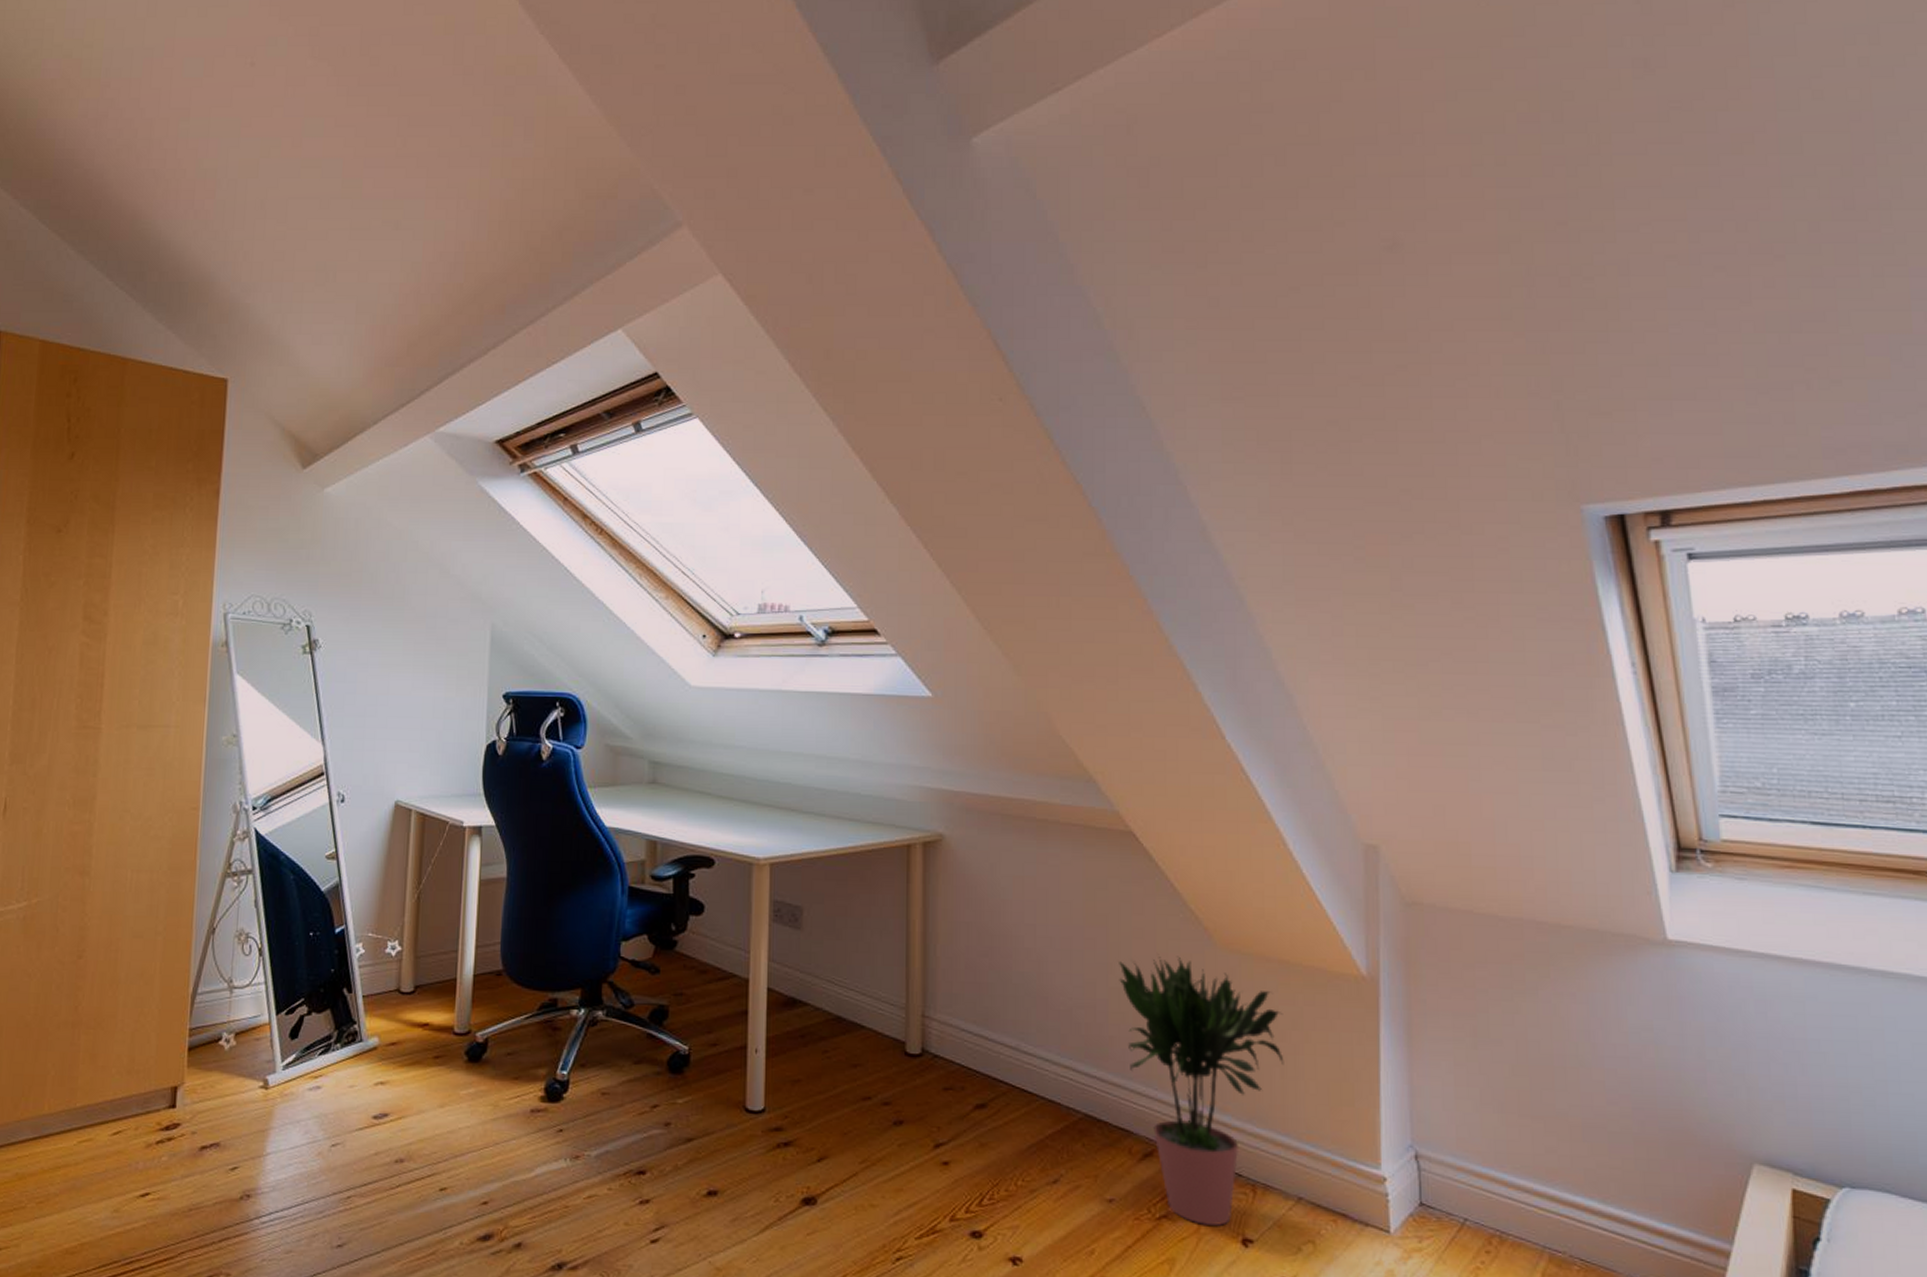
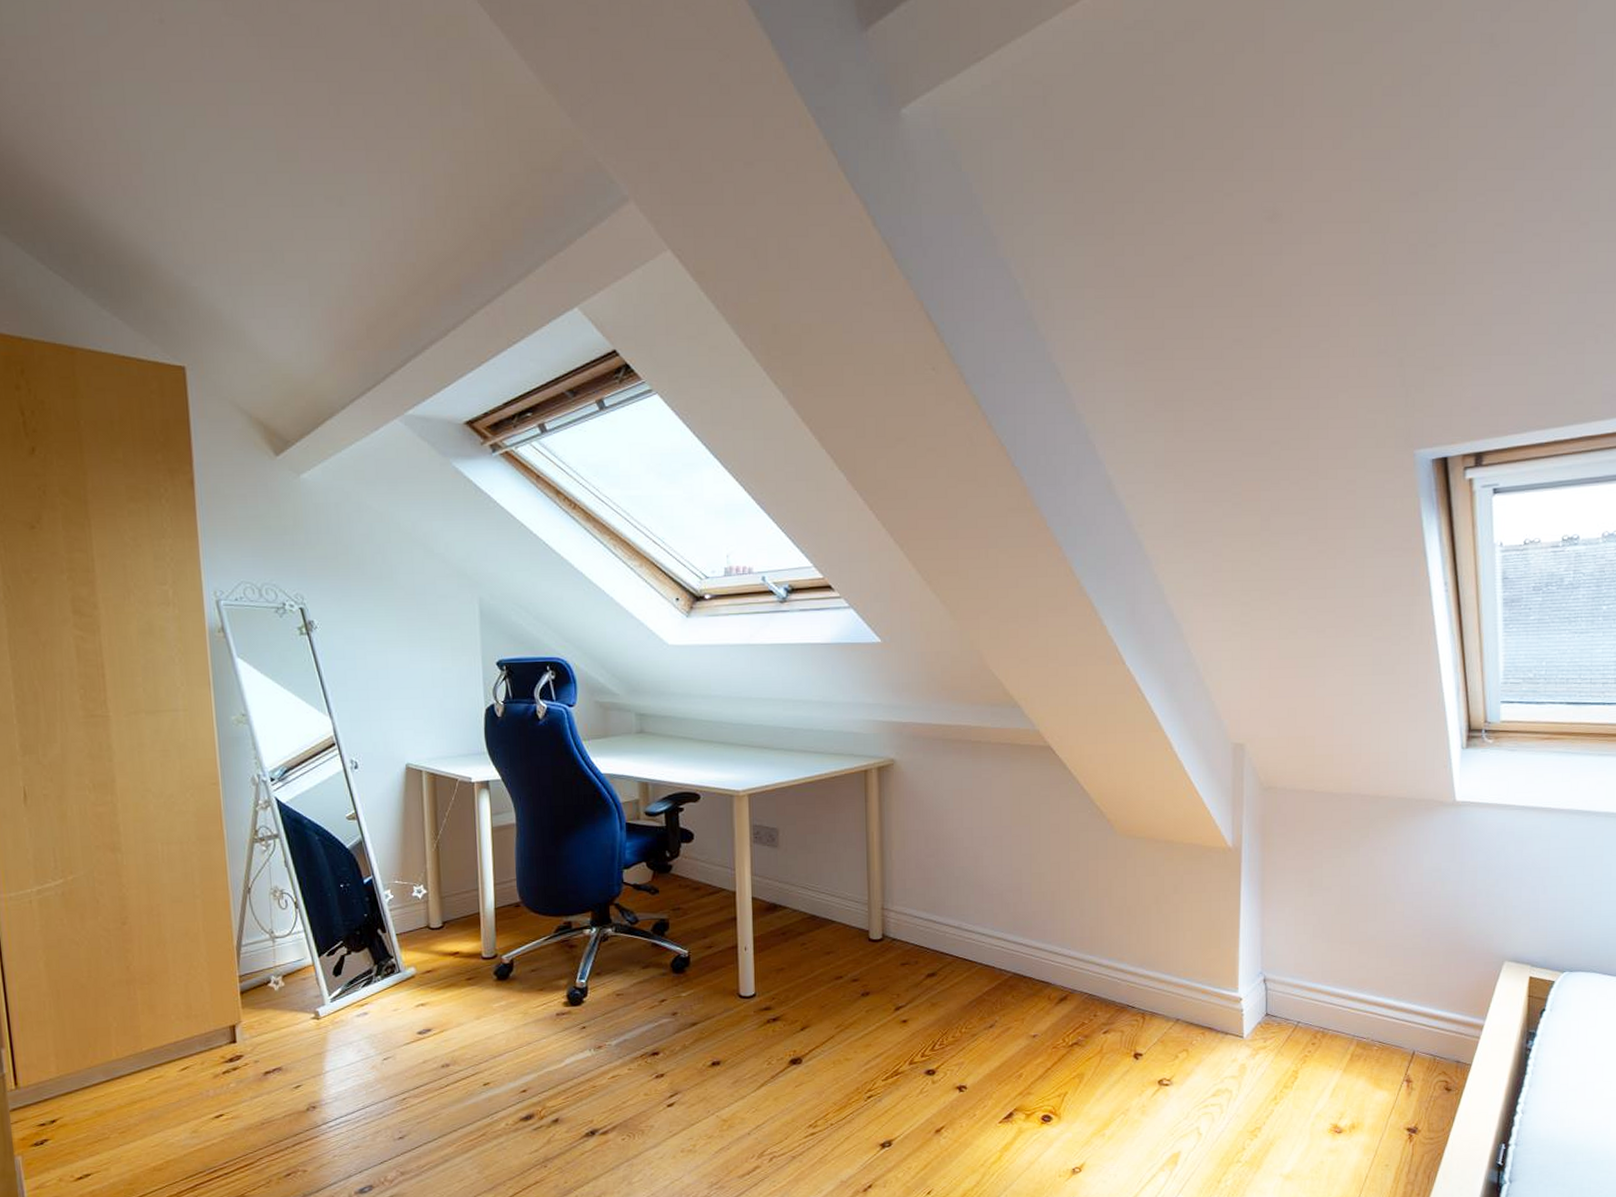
potted plant: present [1119,954,1284,1226] -> none [1040,843,1168,1047]

